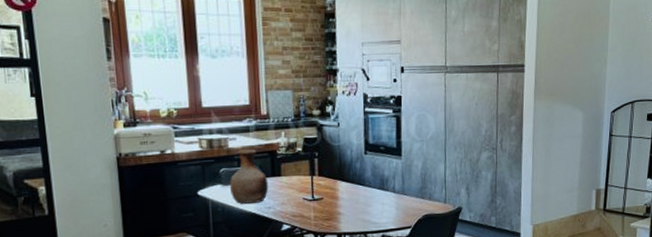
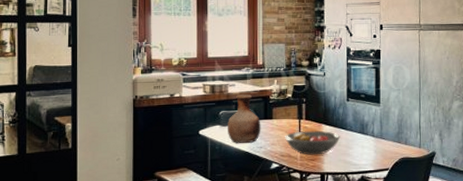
fruit bowl: none [296,187,358,215] -> present [285,130,340,155]

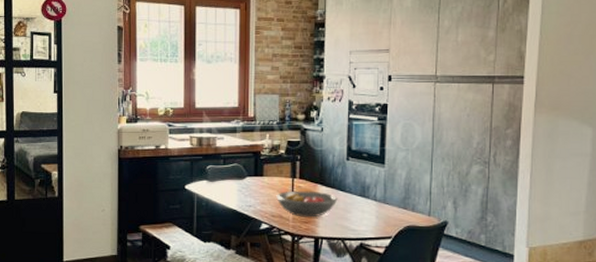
vase: present [228,94,261,143] -> none [215,149,251,200]

